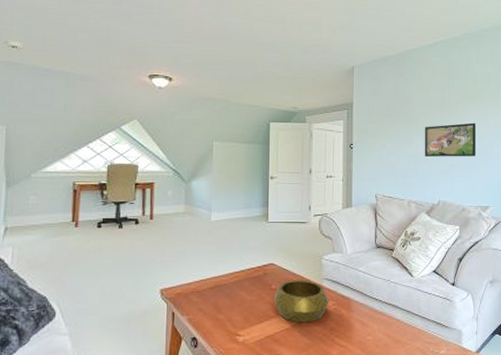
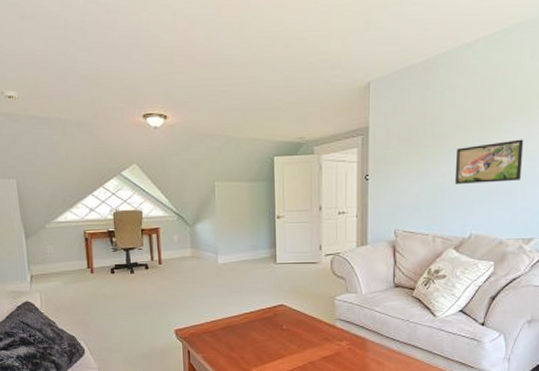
decorative bowl: present [273,280,329,323] -> none [284,320,342,362]

